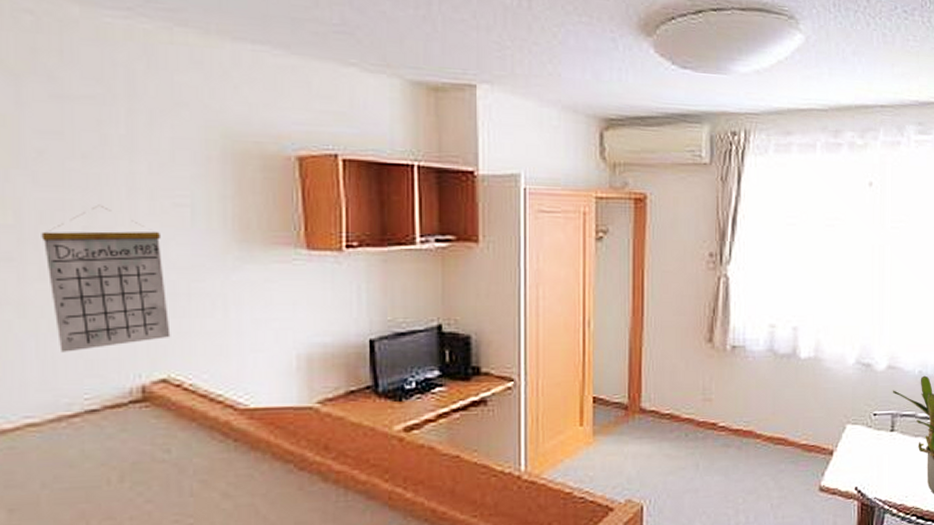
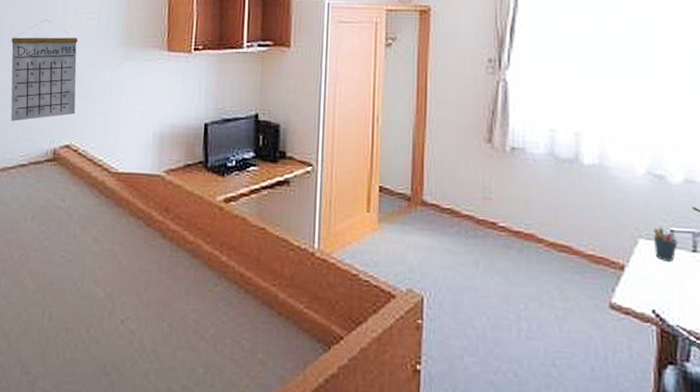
pen holder: none [859,412,879,442] -> present [653,227,678,261]

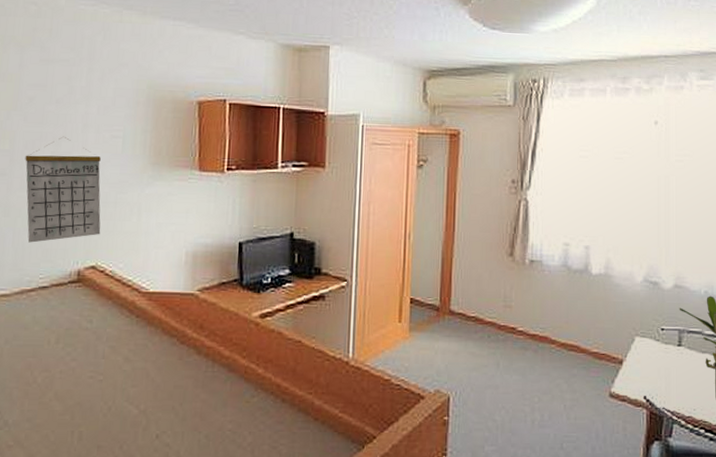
pen holder: present [653,227,678,261] -> none [647,327,667,355]

